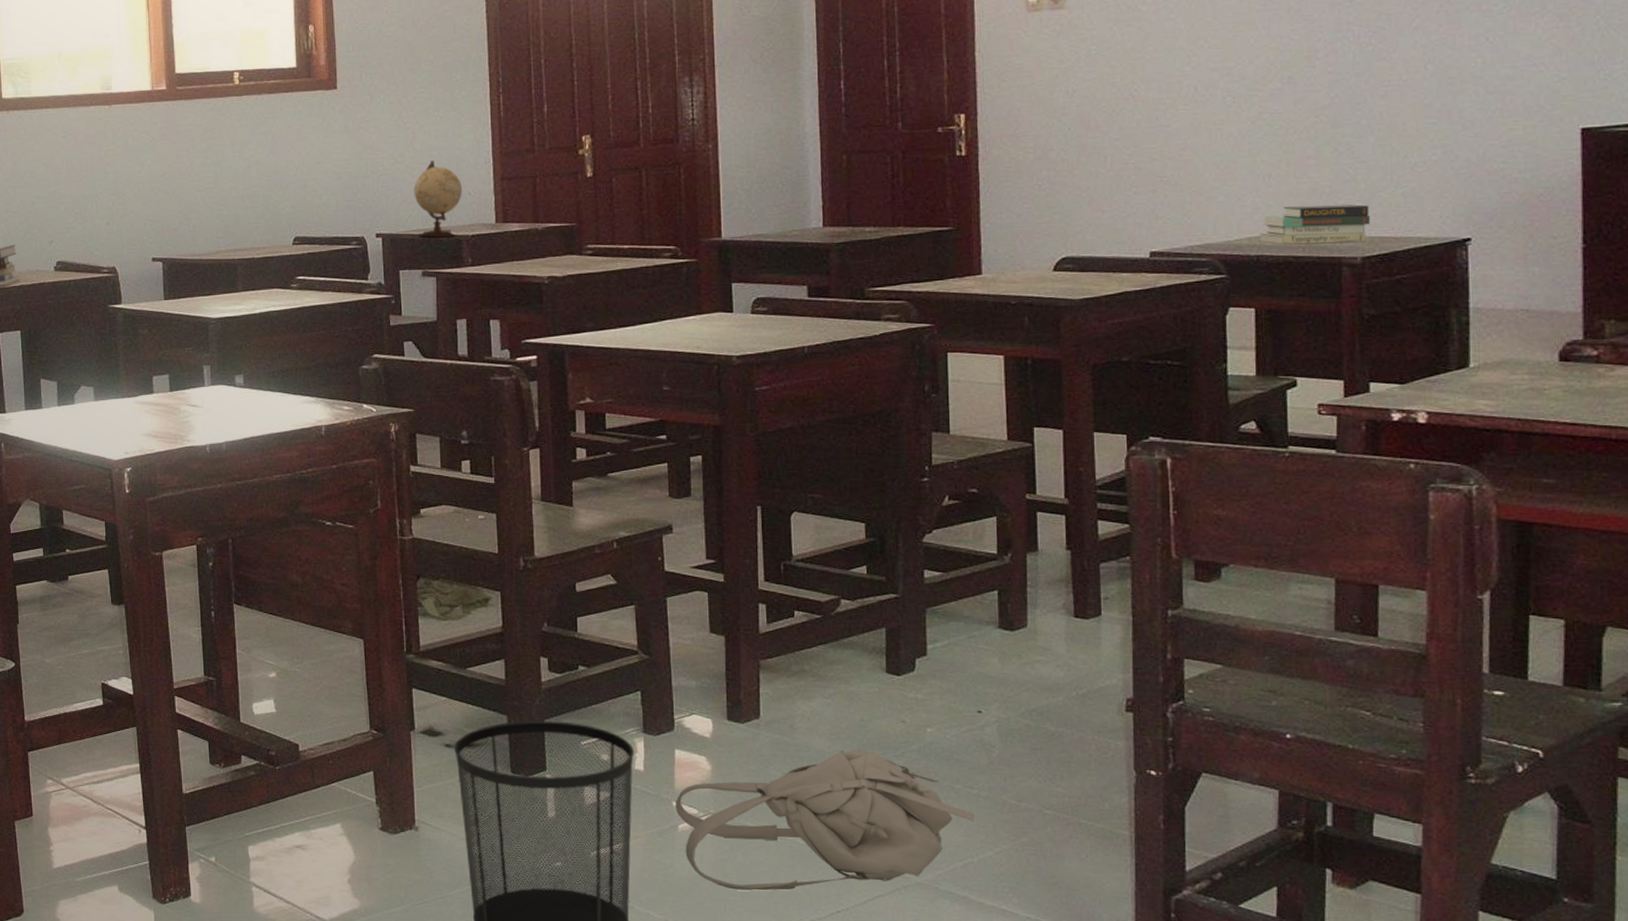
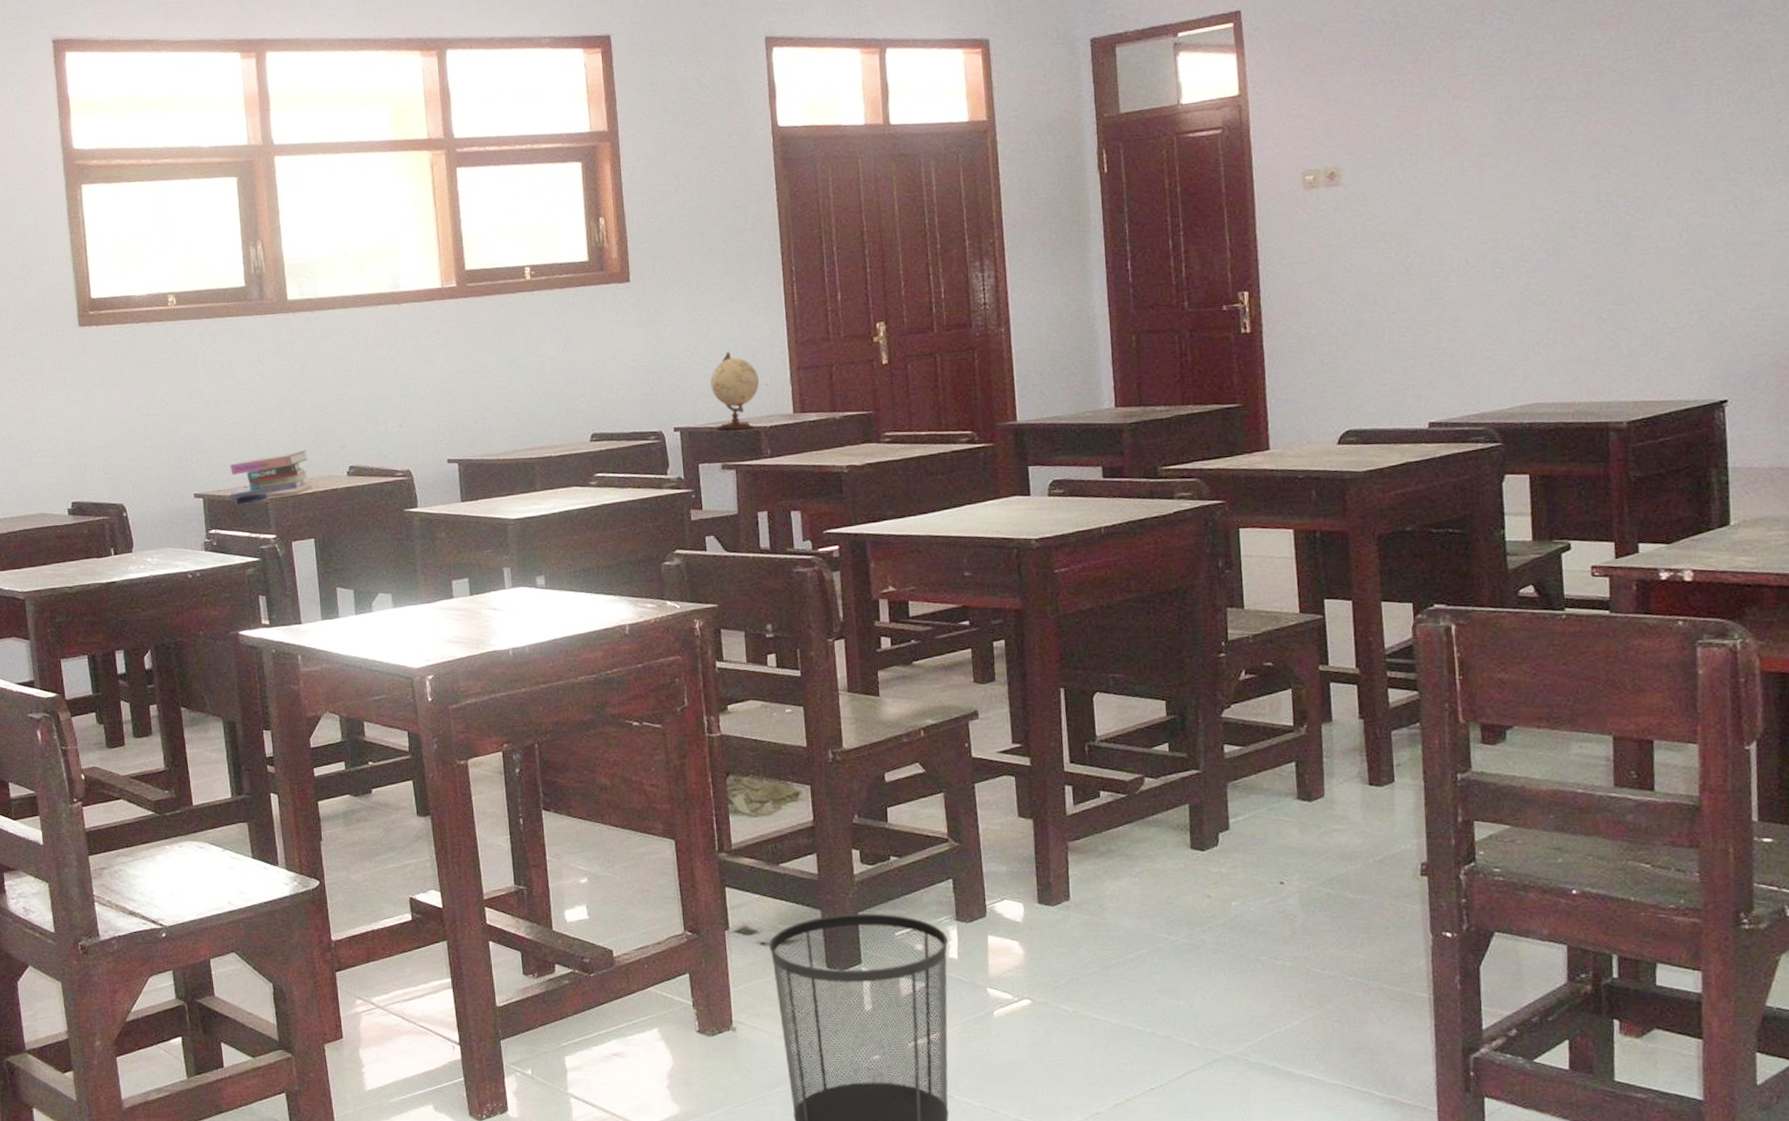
backpack: present [675,748,974,891] -> none [989,925,1280,1073]
books: present [1259,204,1370,245] -> none [1530,370,1634,412]

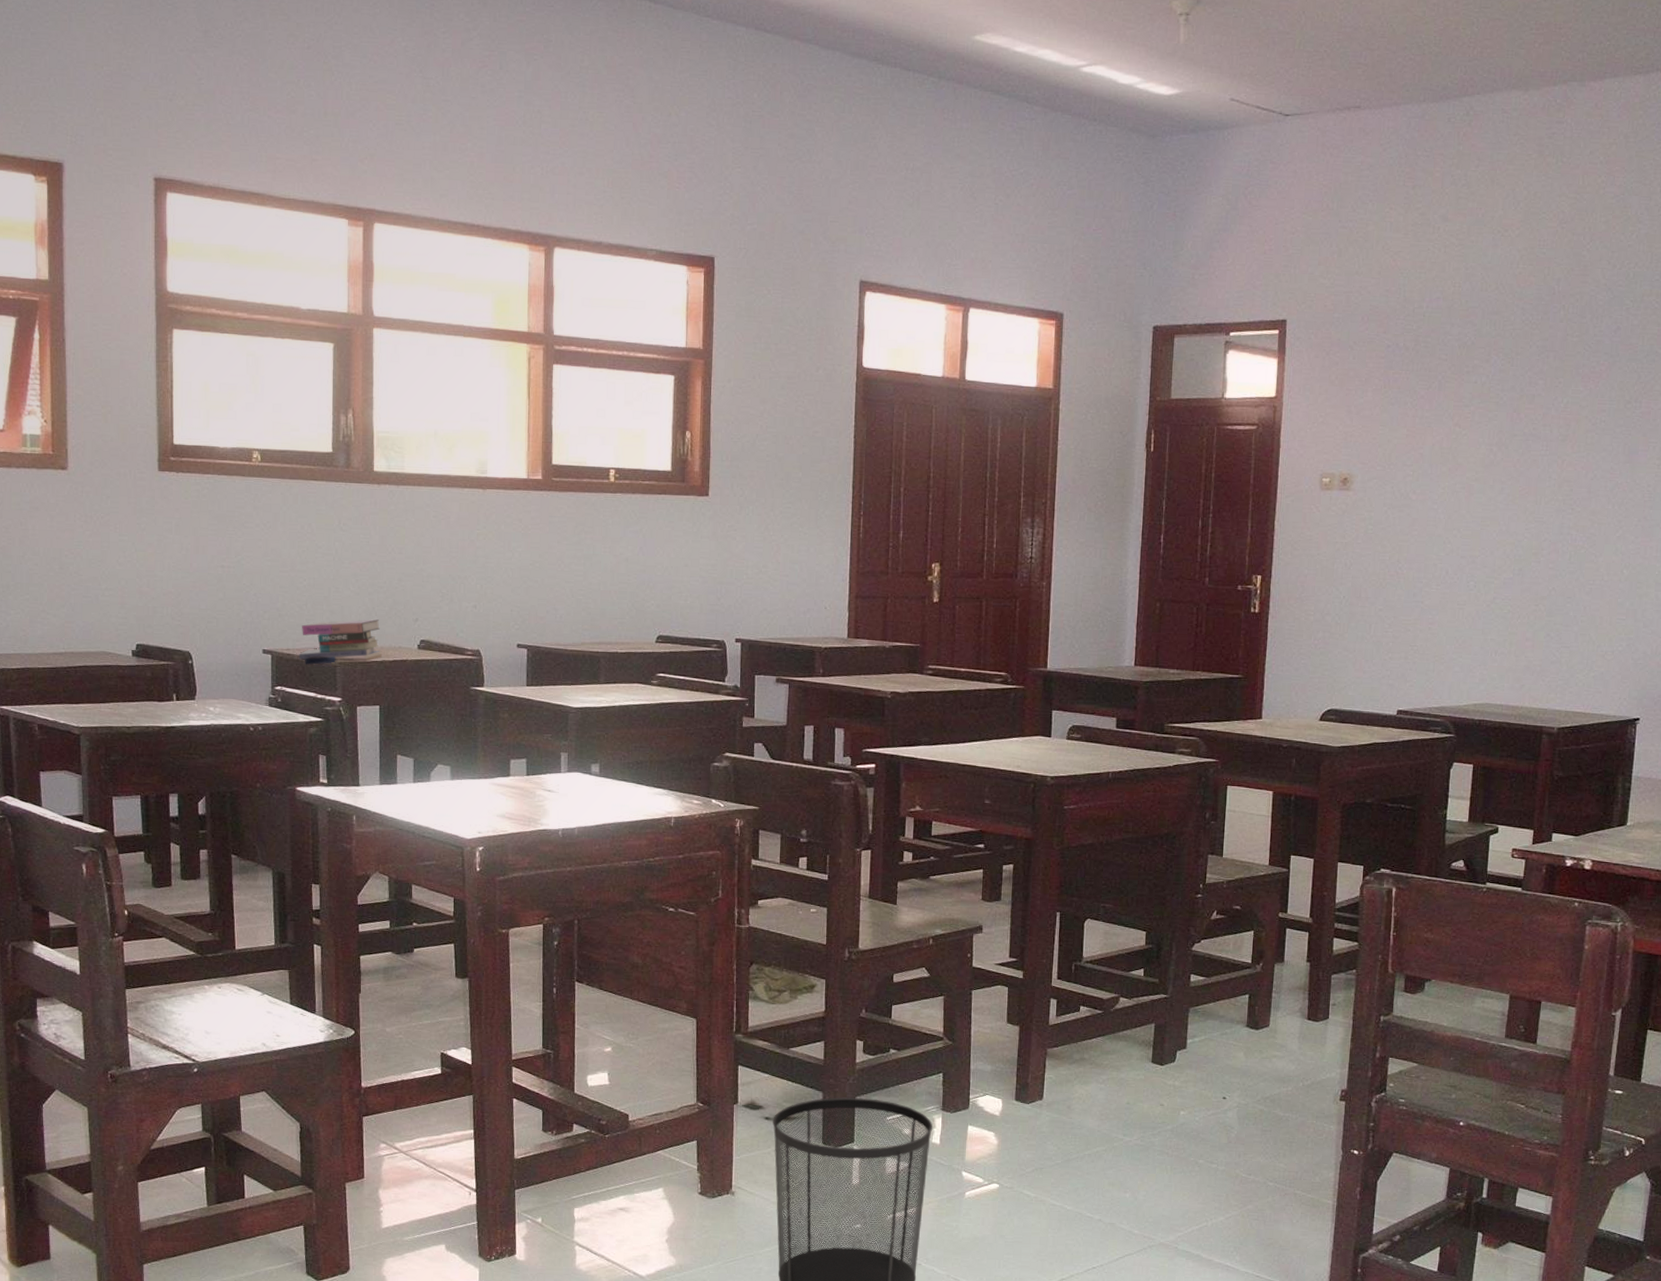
globe: present [710,351,760,432] -> none [774,573,820,649]

